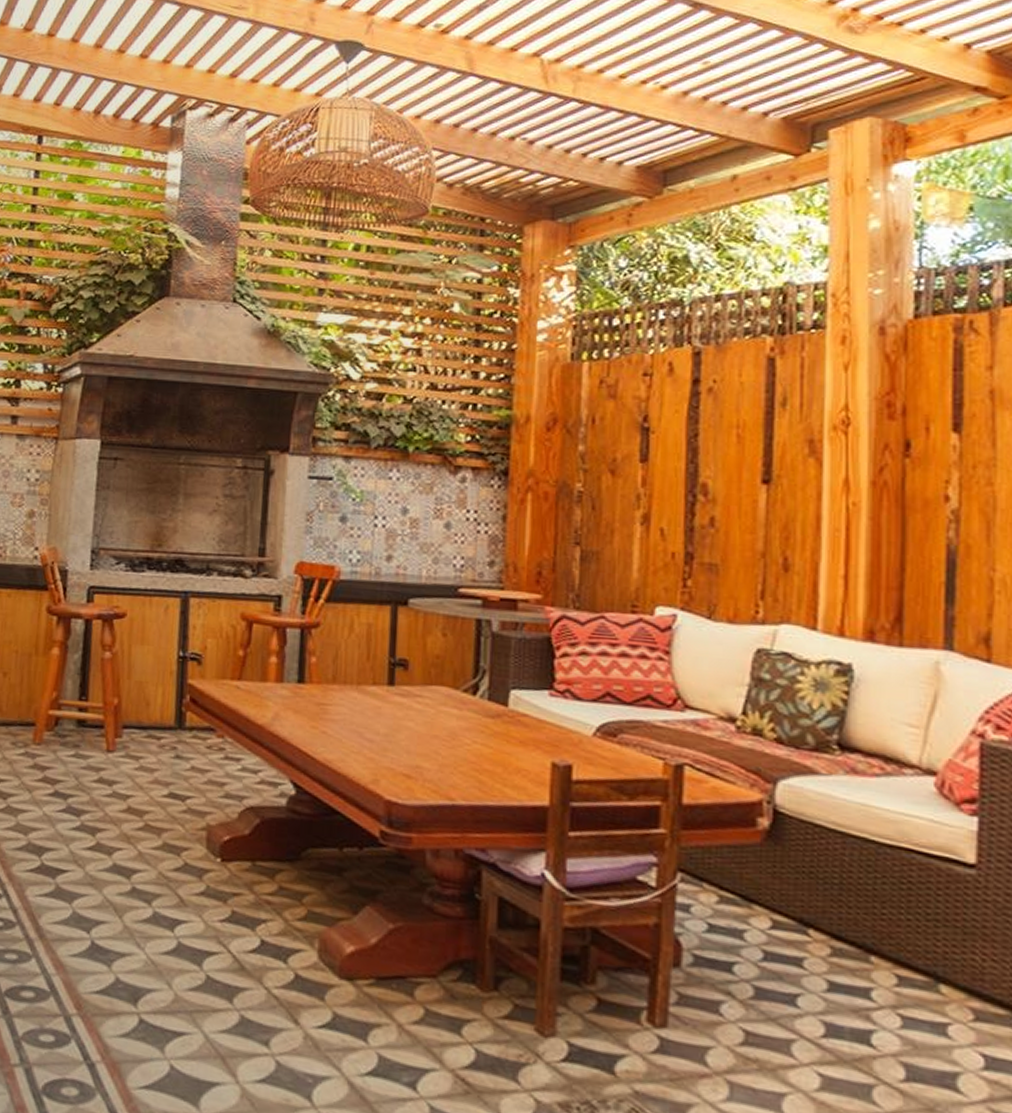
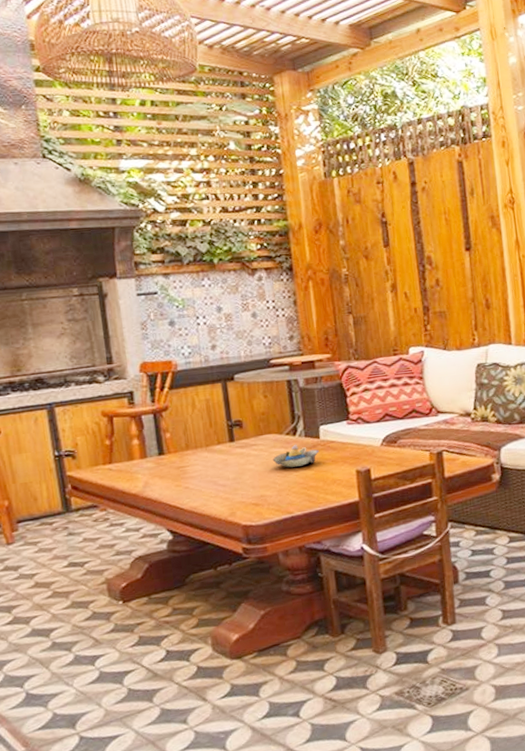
decorative bowl: none [440,707,504,739] -> present [273,444,319,468]

